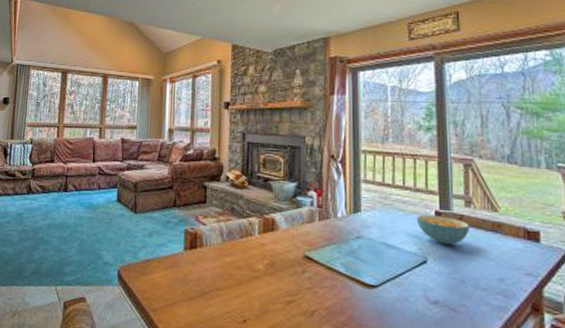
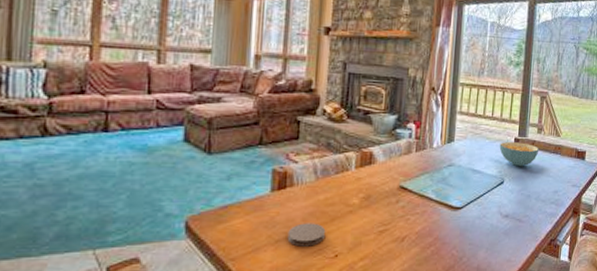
coaster: none [199,283,234,308] -> present [287,223,326,247]

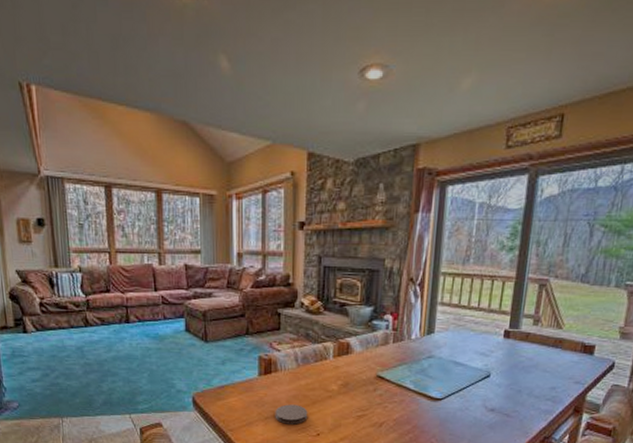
cereal bowl: present [499,142,539,167] -> none [486,334,535,361]

